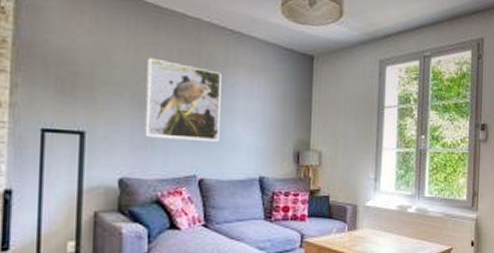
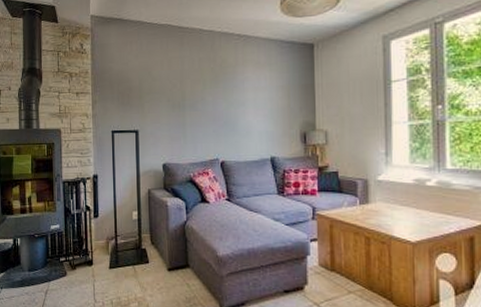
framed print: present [145,57,221,143] -> none [177,68,235,131]

